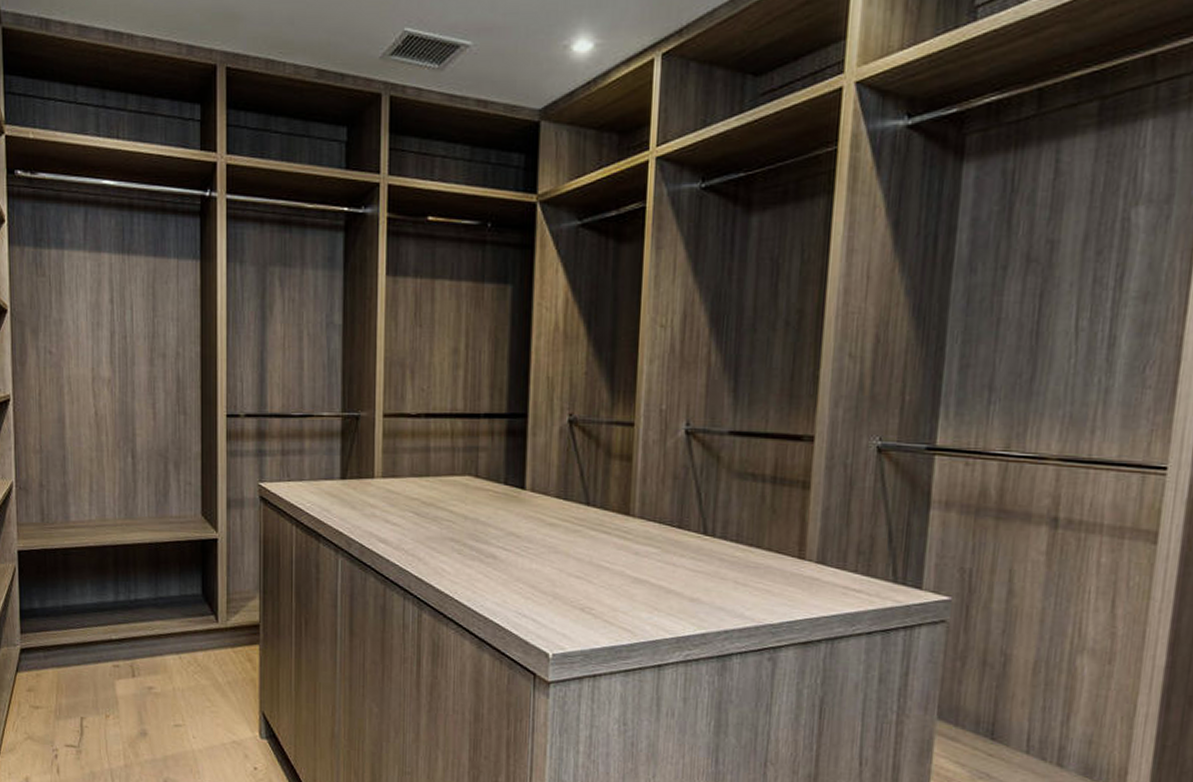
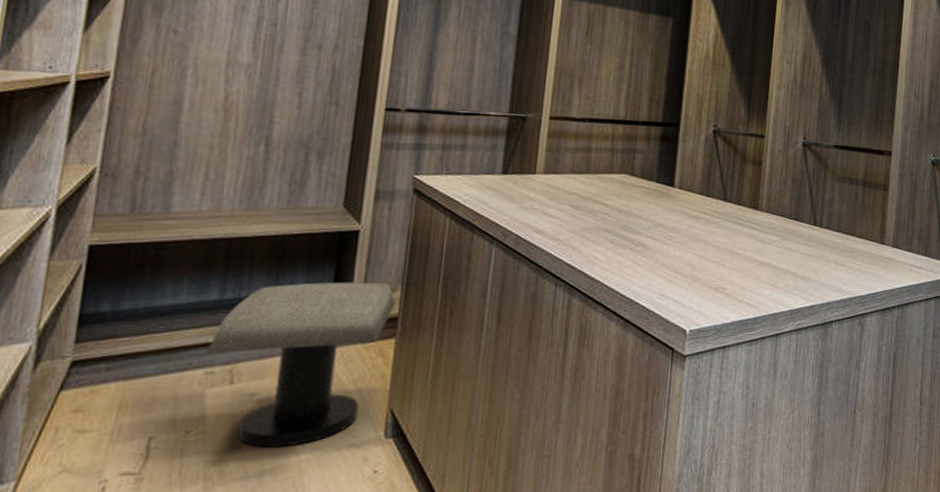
stool: none [111,588,255,737] -> present [205,282,395,448]

